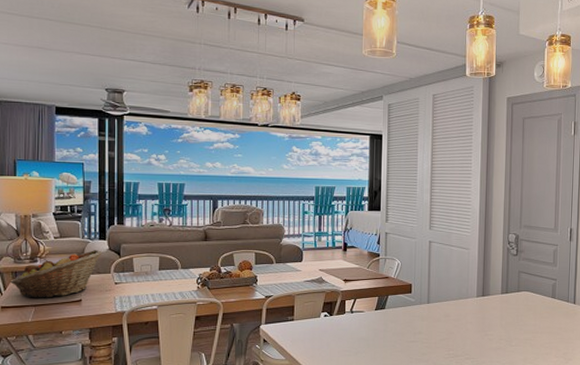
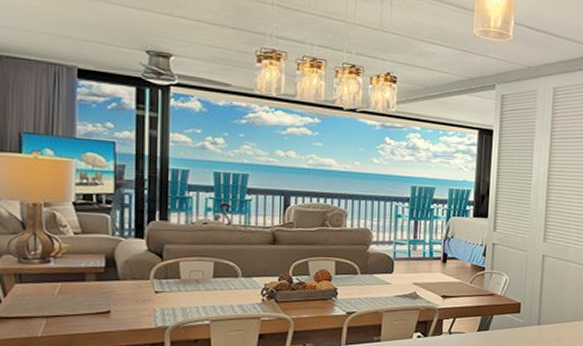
fruit basket: present [10,250,102,298] -> none [12,250,138,308]

